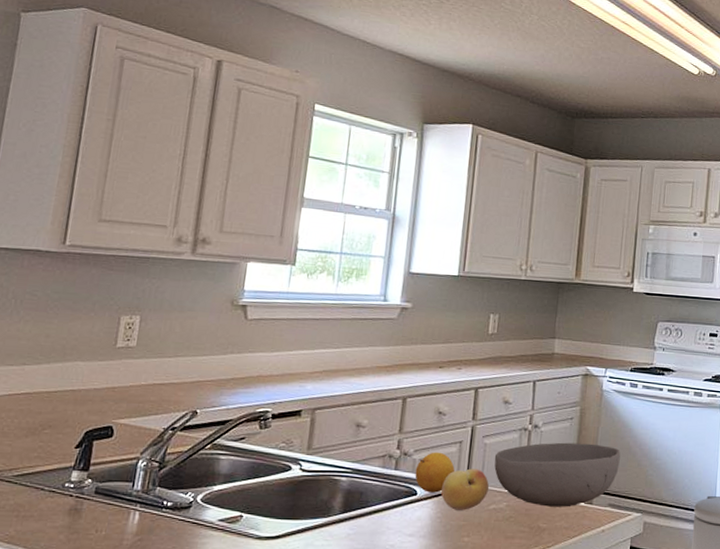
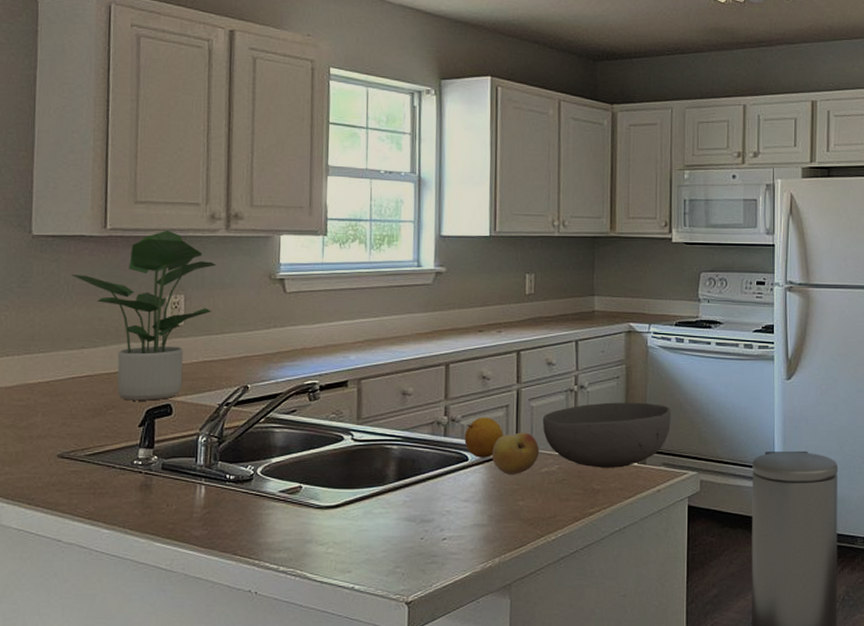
potted plant: none [20,249,178,422] -> present [71,229,217,401]

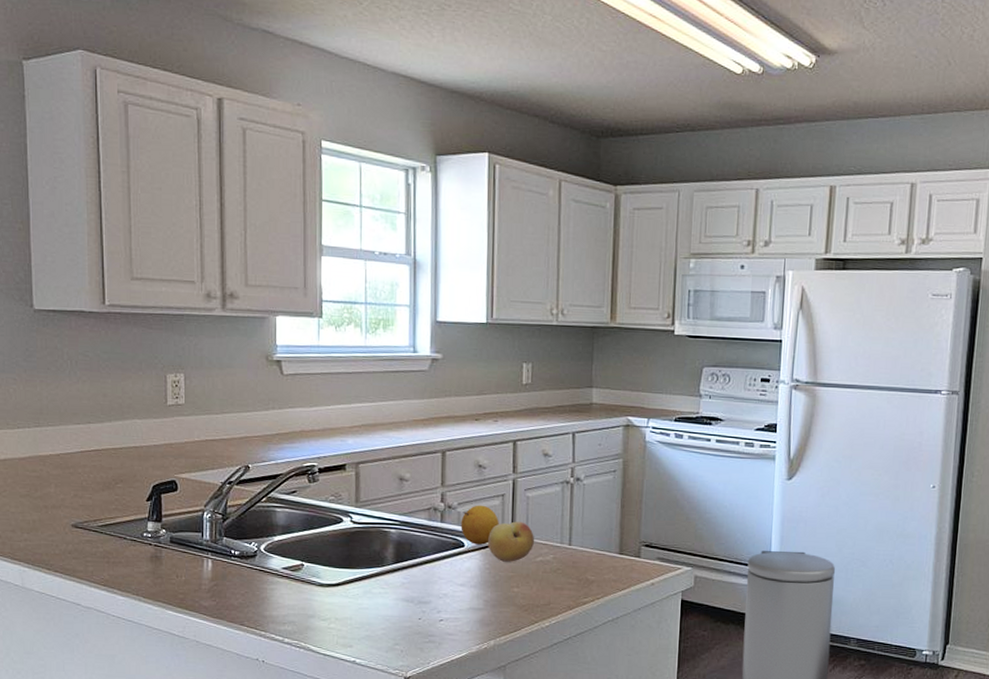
potted plant: present [71,229,217,401] -> none [73,307,214,477]
bowl: present [542,402,671,468] -> none [537,495,668,560]

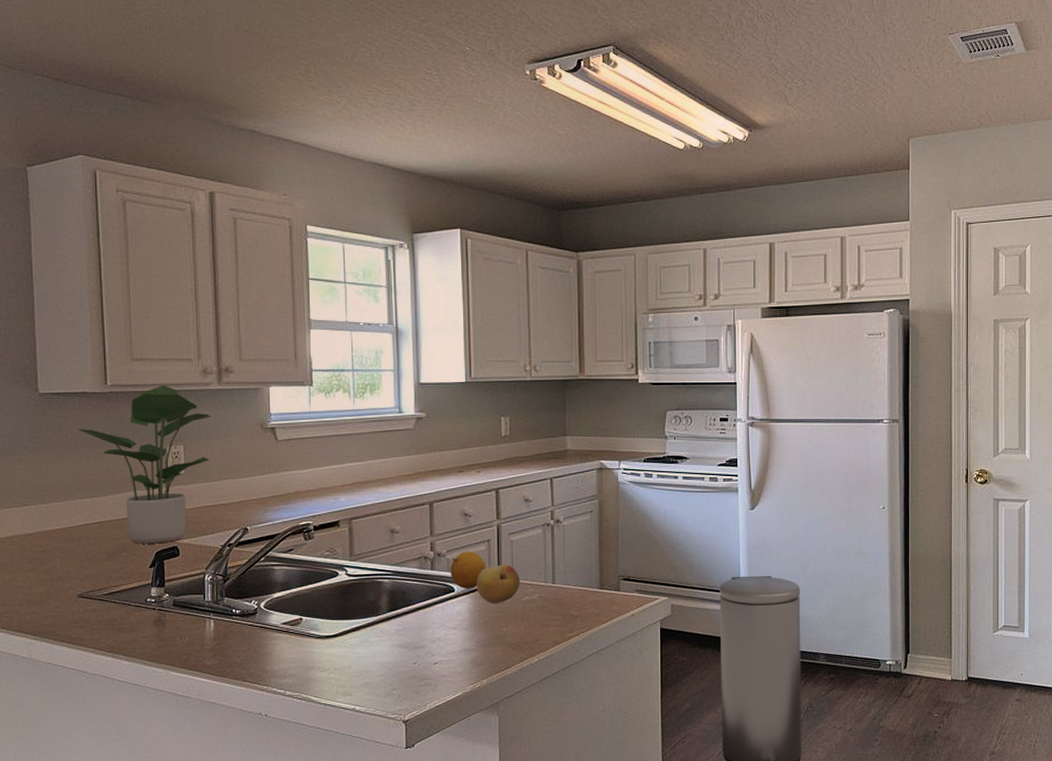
potted plant: none [73,307,214,477] -> present [77,384,212,544]

